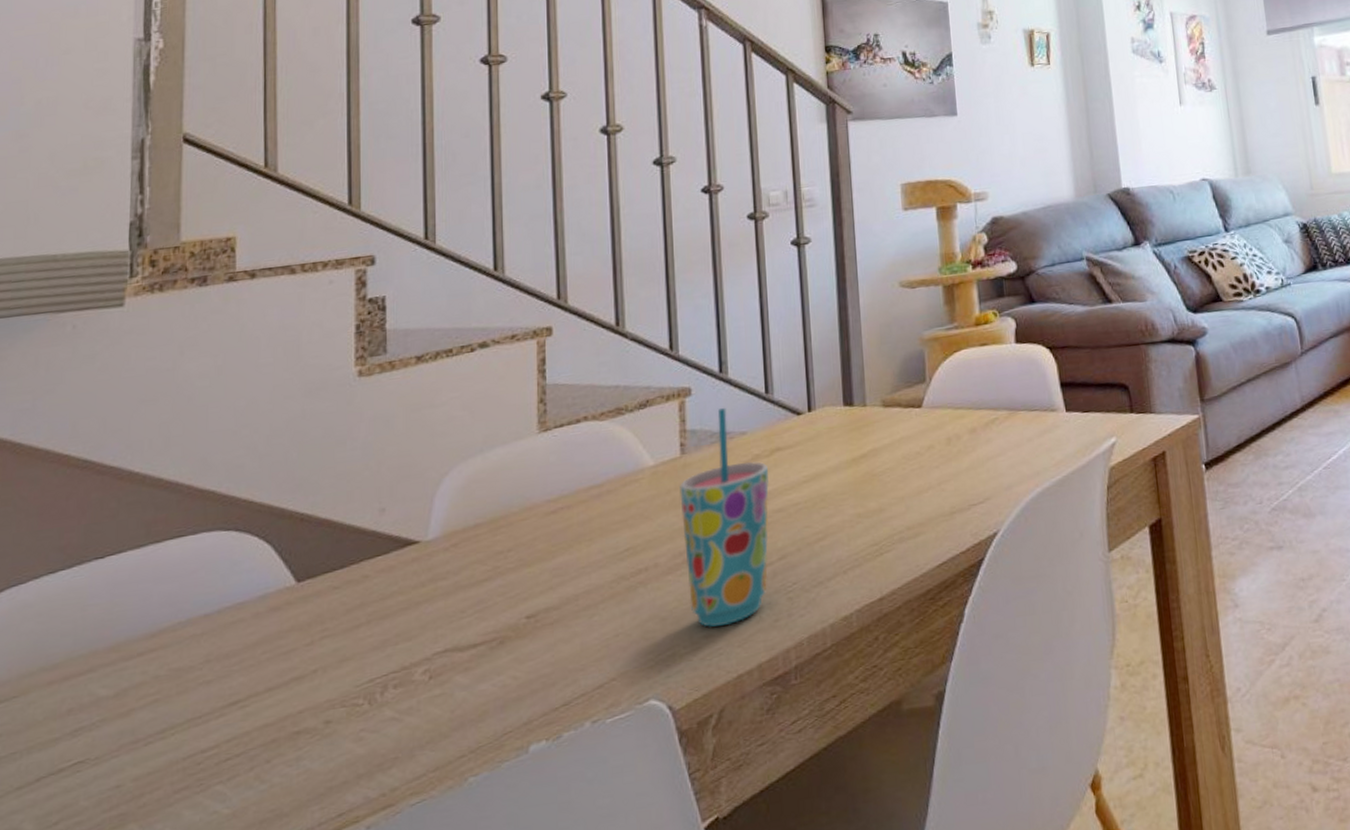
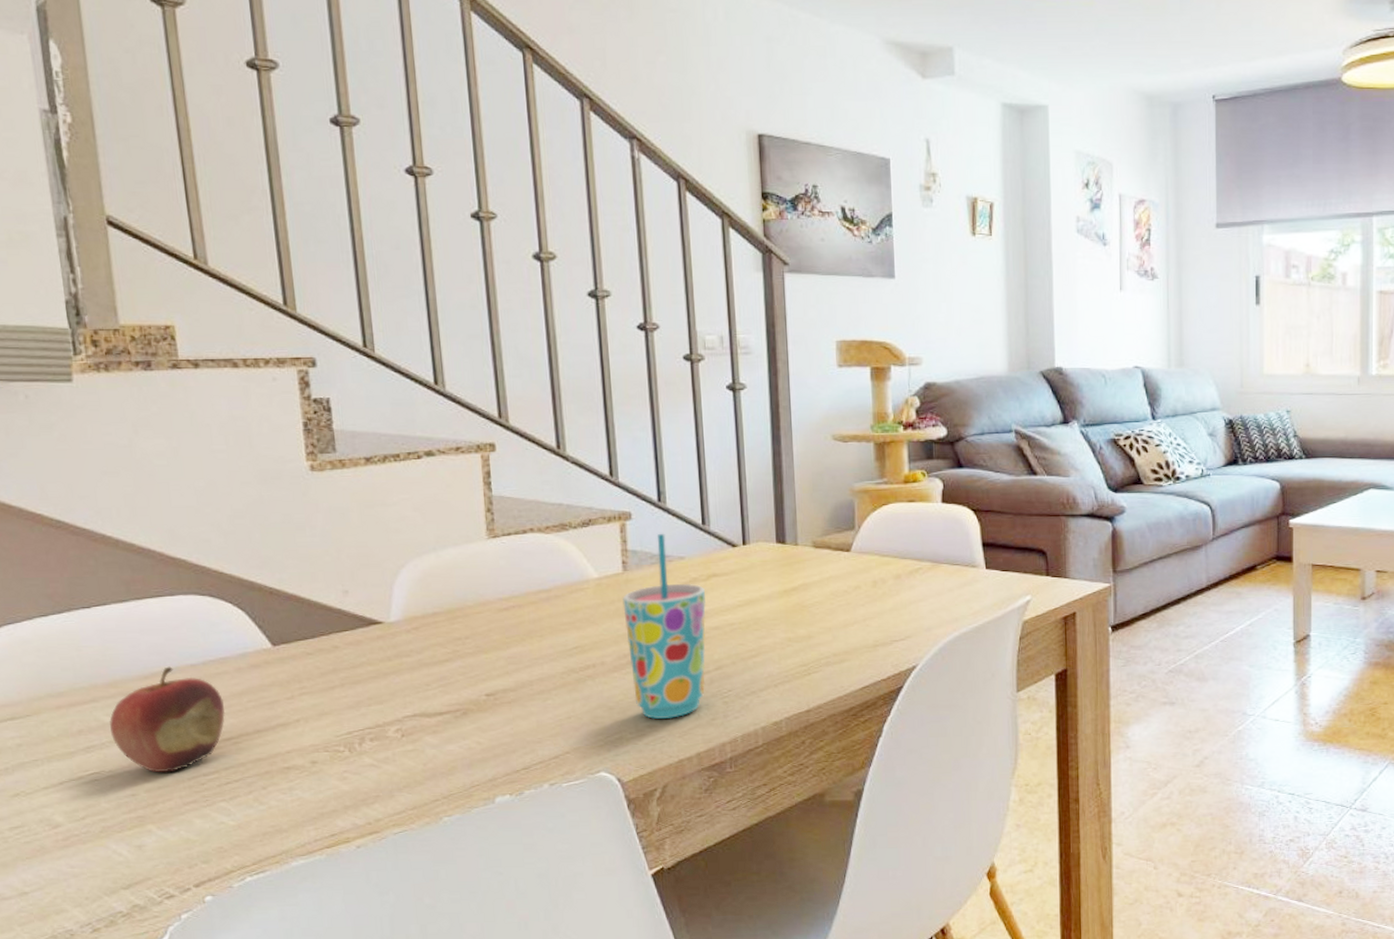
fruit: none [104,619,236,755] -> present [110,666,226,773]

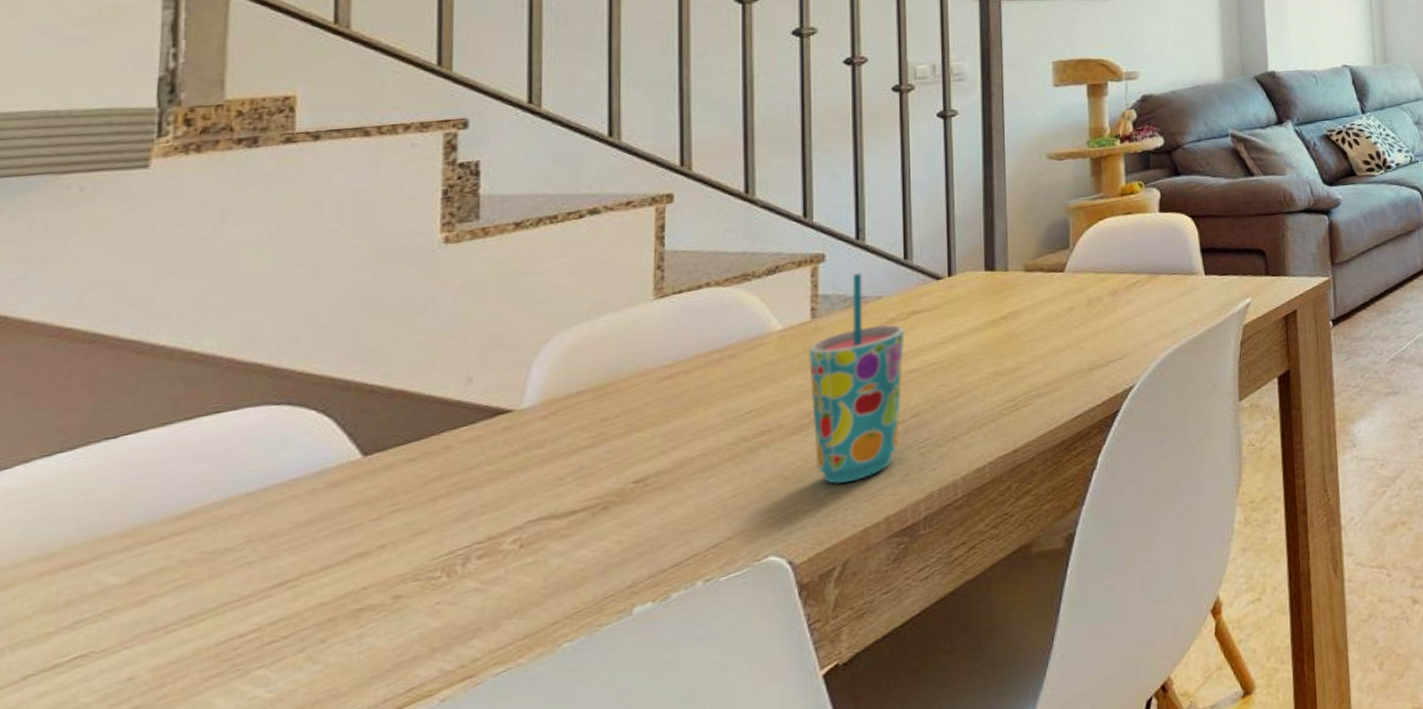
fruit: present [110,666,226,773] -> none [114,499,285,643]

